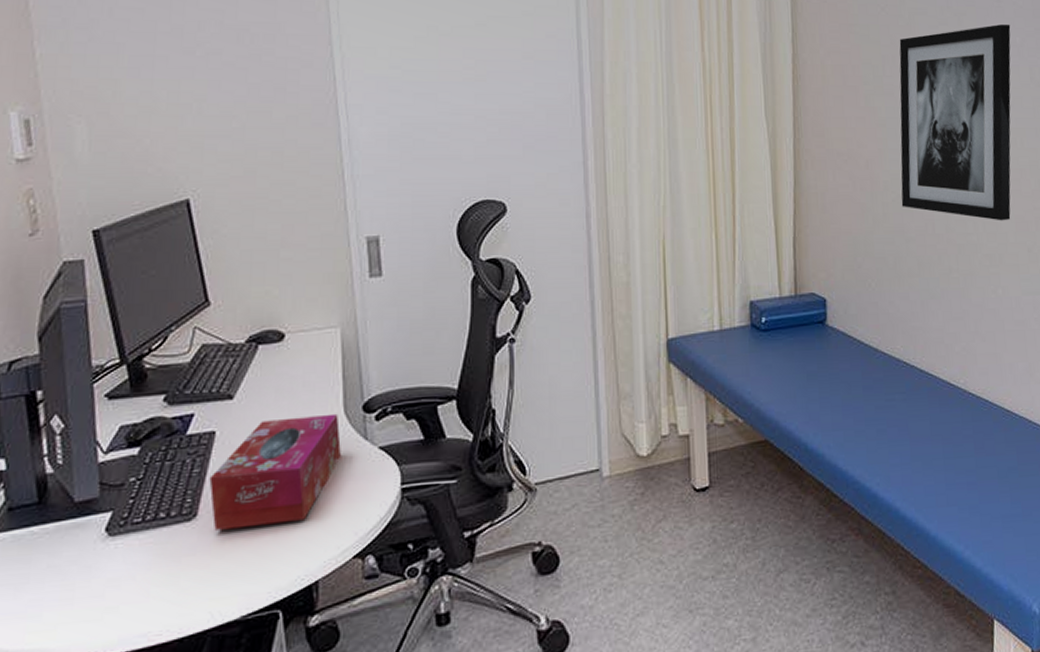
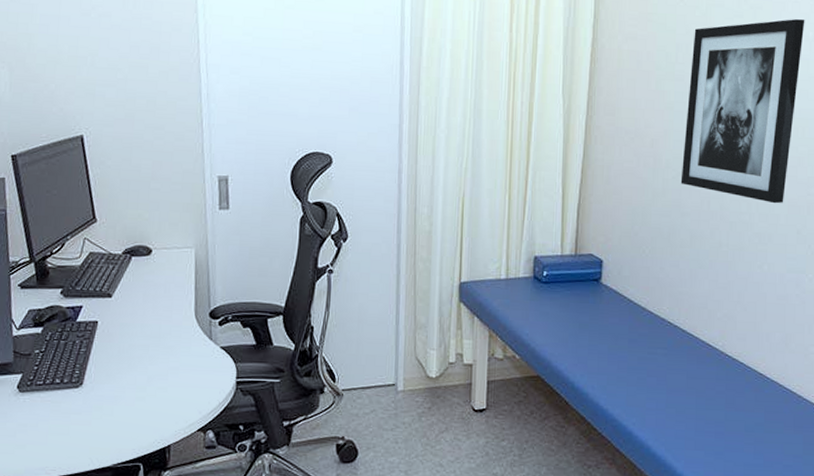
tissue box: present [209,413,341,531] -> none [92,316,192,398]

